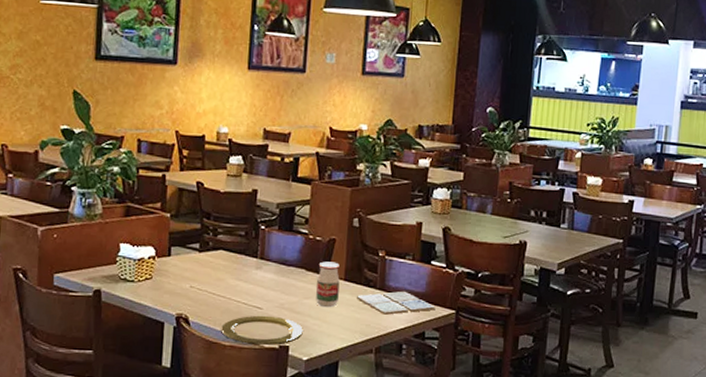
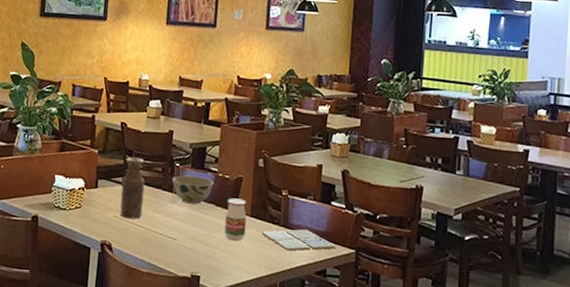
bottle: none [197,220,226,289] -> present [120,157,145,219]
plate: present [221,315,303,345] -> none [140,245,213,274]
bowl: none [257,238,304,270] -> present [172,175,214,205]

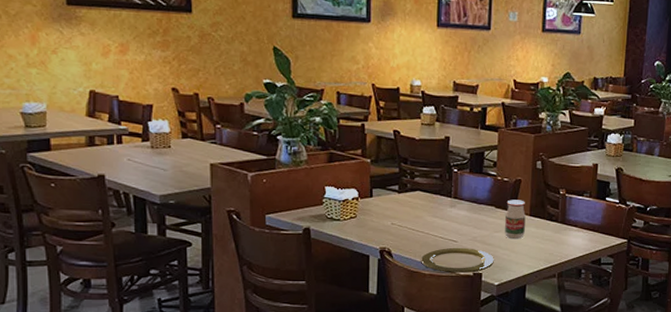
bottle: present [120,157,145,219] -> none [397,165,423,225]
plate: none [140,245,213,274] -> present [421,247,494,273]
bowl: present [172,175,214,205] -> none [451,180,493,207]
drink coaster: present [261,229,336,251] -> none [540,224,610,245]

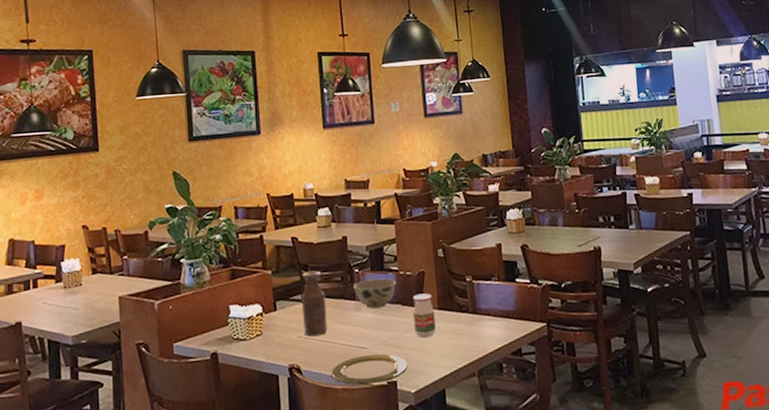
bottle: none [397,165,423,225] -> present [301,270,328,337]
bowl: none [451,180,493,207] -> present [353,278,396,309]

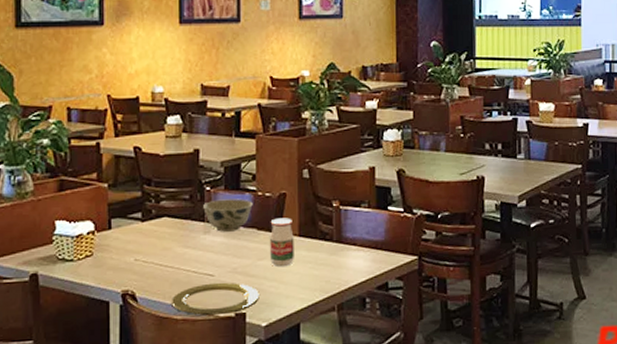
bottle: present [301,270,328,337] -> none [141,186,170,260]

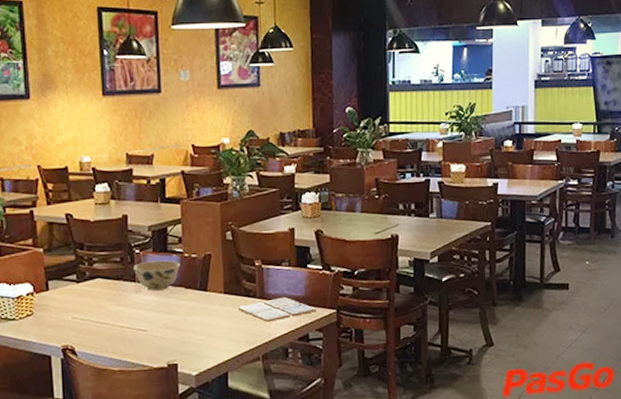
plate: present [172,282,259,315] -> none [108,336,190,367]
jar: present [270,218,294,267] -> none [197,277,221,322]
drink coaster: none [312,241,397,268] -> present [237,296,316,322]

